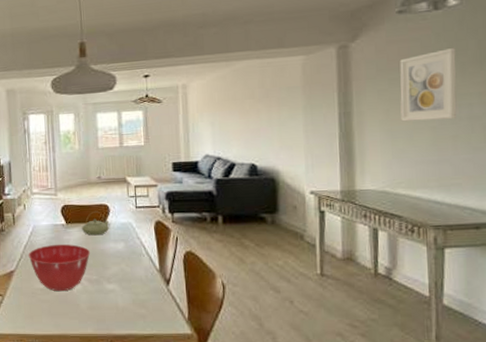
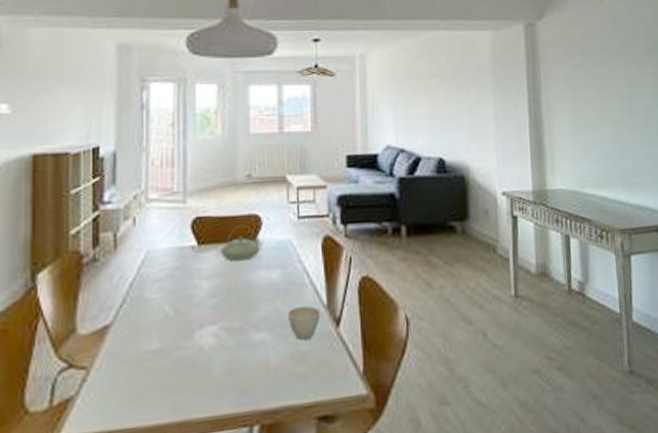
mixing bowl: present [28,244,91,292] -> none [135,276,233,353]
cup: none [130,268,155,292] -> present [288,305,321,340]
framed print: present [400,48,457,122] -> none [582,36,633,112]

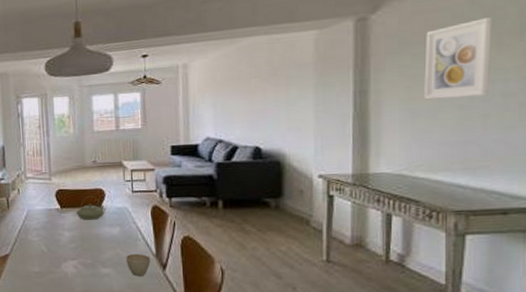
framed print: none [582,36,633,112] -> present [424,17,492,100]

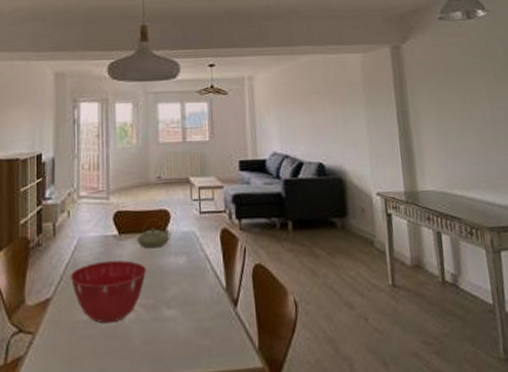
mixing bowl: none [22,228,86,275] -> present [70,260,147,324]
cup: present [126,253,151,276] -> none [193,287,221,317]
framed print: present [424,17,492,100] -> none [444,54,496,122]

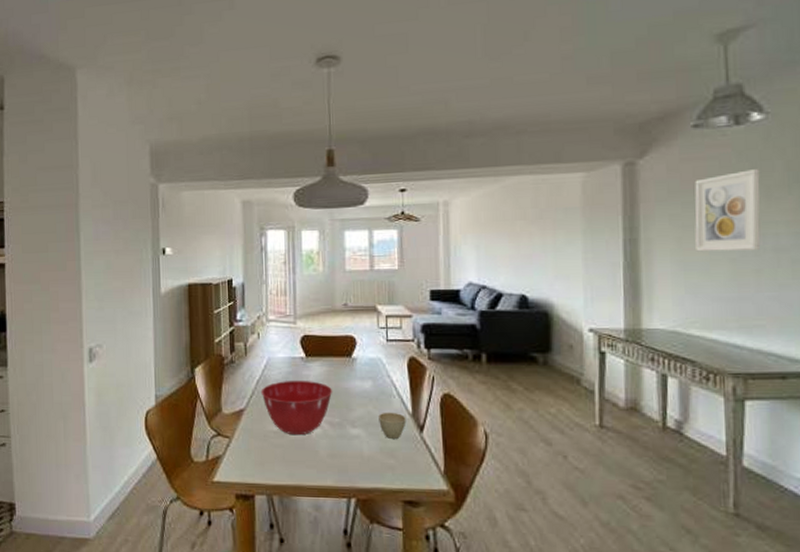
teapot: present [136,217,170,249] -> none [323,343,356,372]
cup: none [193,287,221,317] -> present [379,412,406,439]
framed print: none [444,54,496,122] -> present [694,169,761,252]

